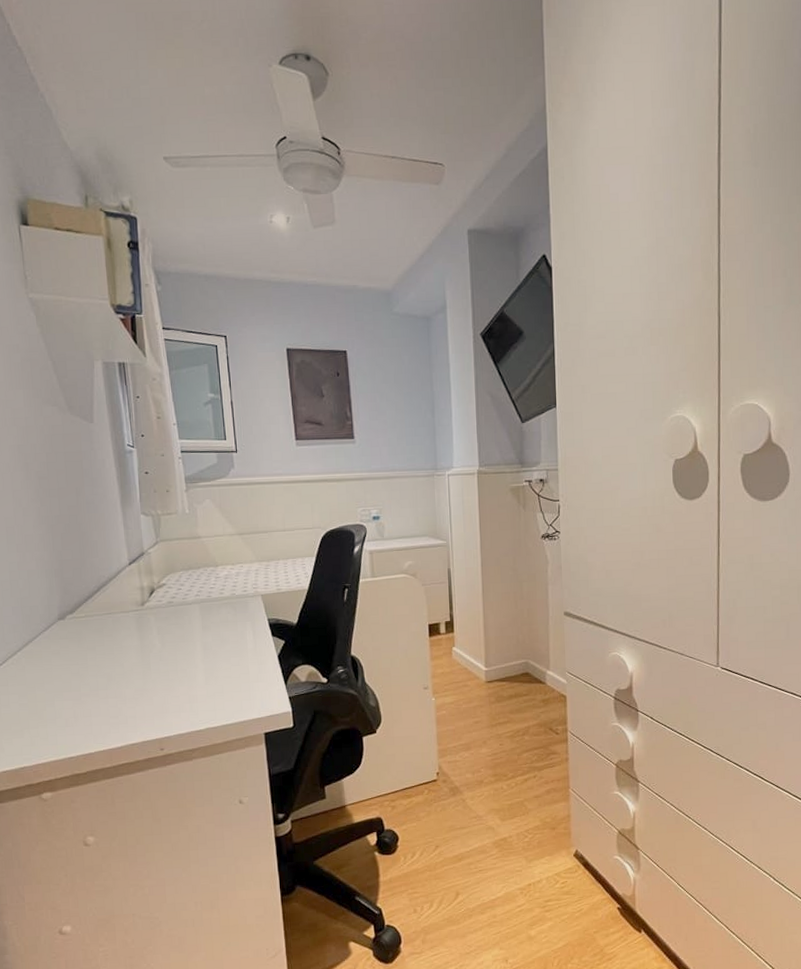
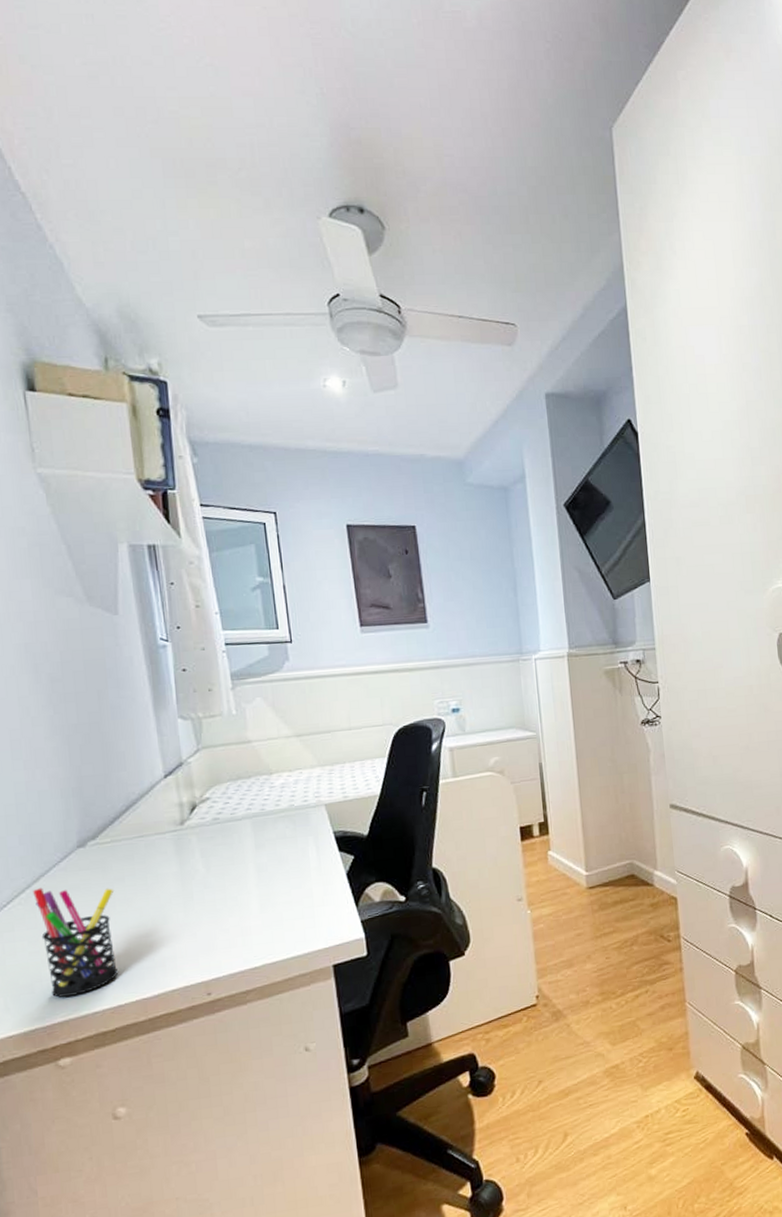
pen holder: none [23,651,90,743] -> present [33,887,119,998]

